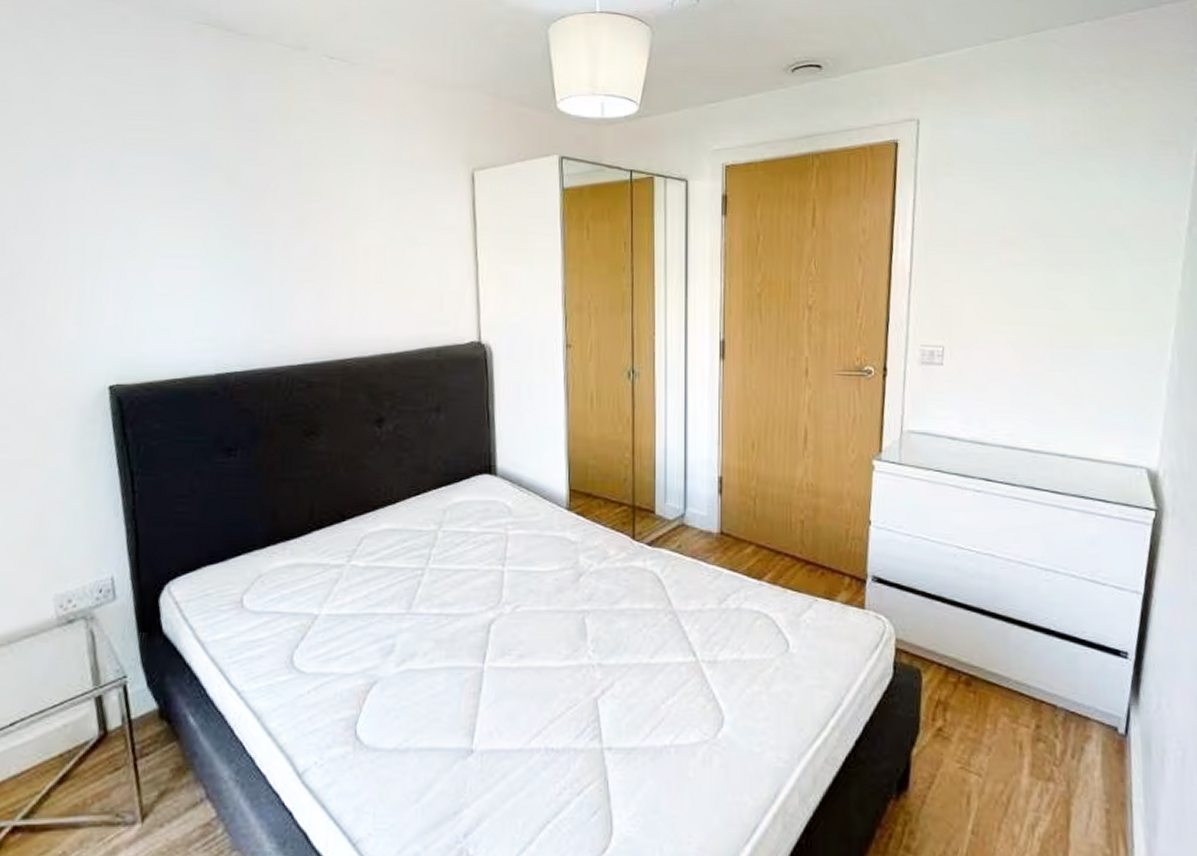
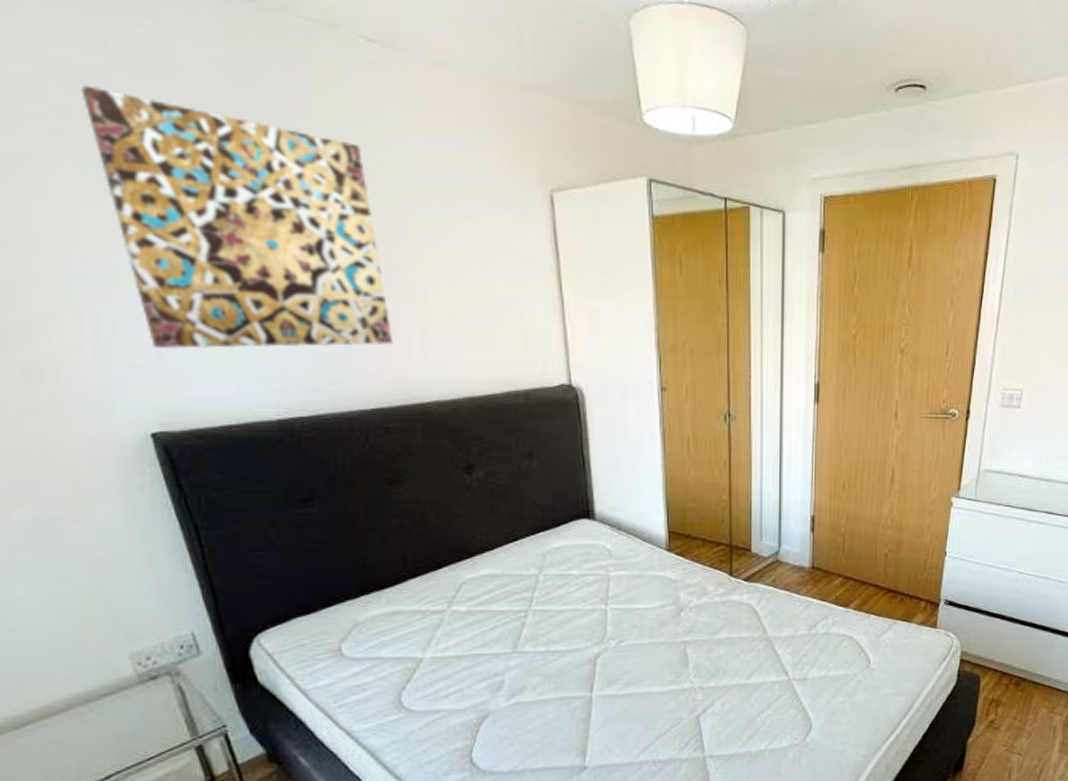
wall art: none [105,104,324,312] -> present [81,85,394,350]

